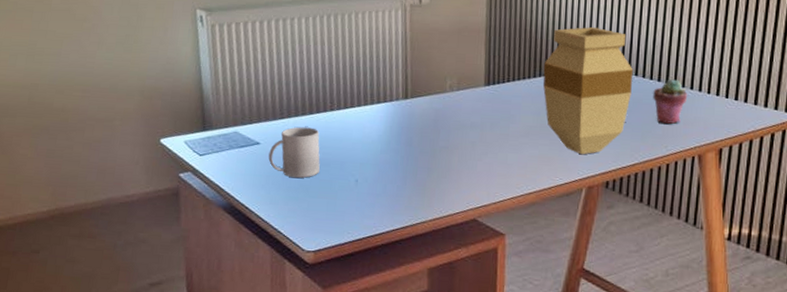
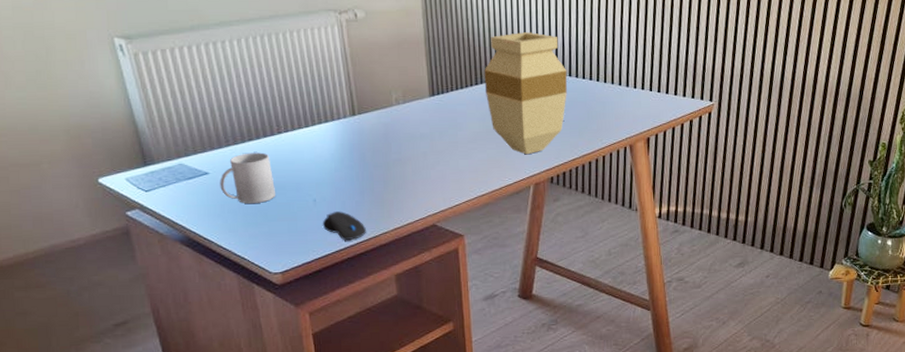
computer mouse: none [360,194,405,226] -> present [322,211,367,241]
potted succulent: present [652,79,688,124] -> none [585,77,617,120]

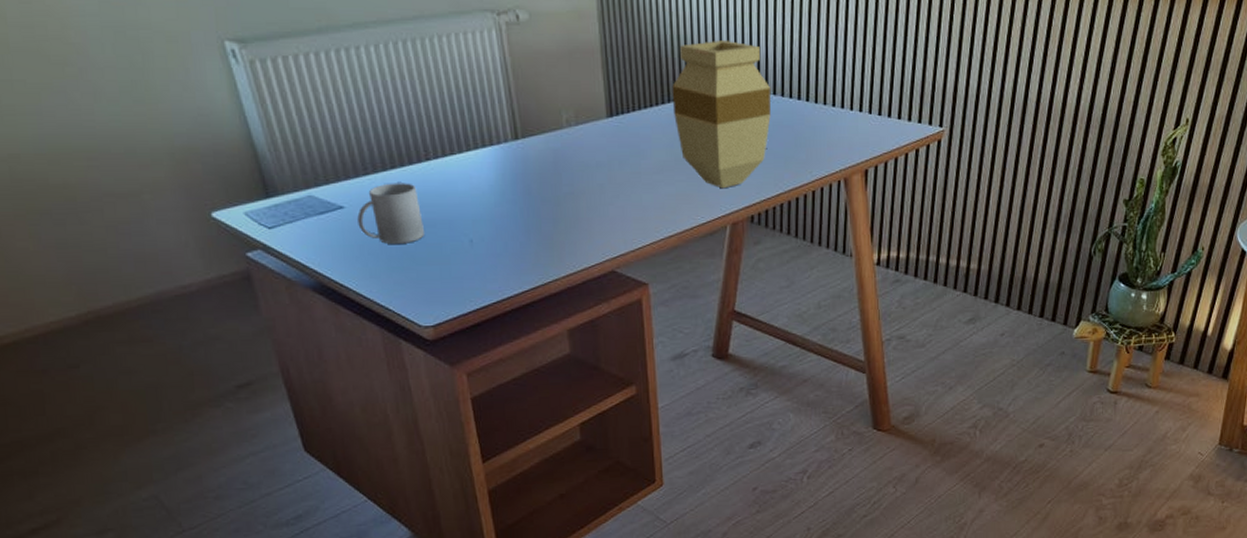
computer mouse: present [322,211,367,241] -> none [480,254,534,289]

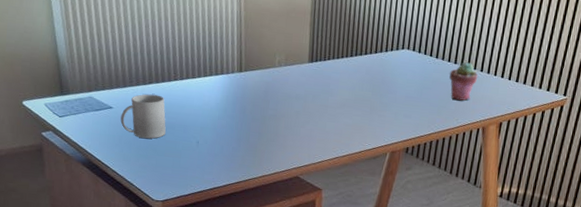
vase: present [672,39,772,189] -> none [358,13,435,125]
potted succulent: none [792,96,830,148] -> present [449,62,478,101]

